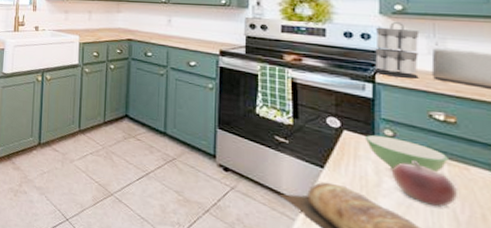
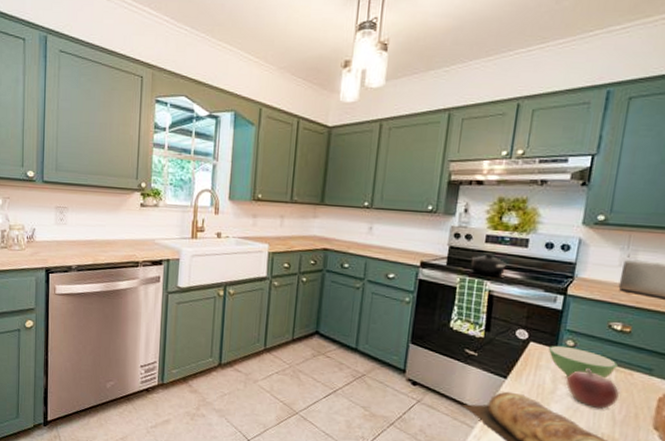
saucepan: none [269,42,307,66] -> present [470,252,508,278]
spice rack: present [374,21,420,80] -> none [567,232,616,291]

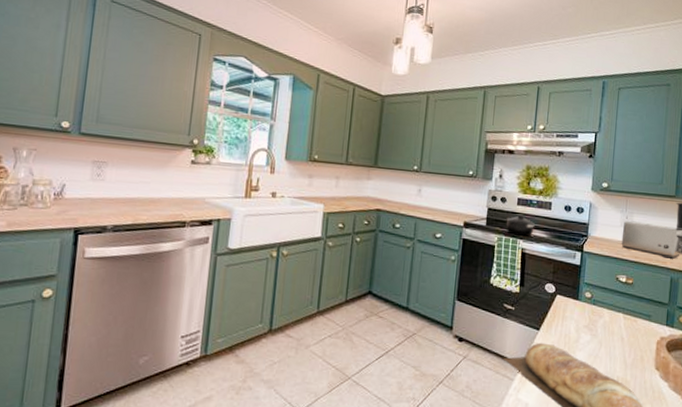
bowl: present [548,345,618,379] -> none [571,297,625,328]
fruit: present [566,367,619,409] -> none [587,316,628,355]

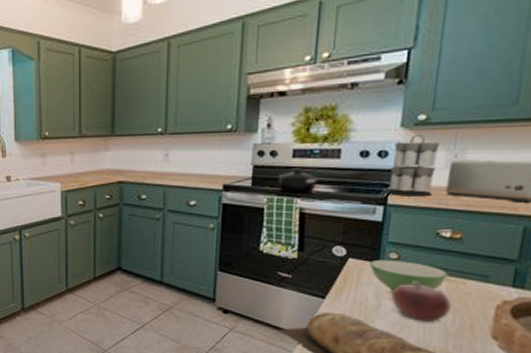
bowl: none [571,297,625,328] -> present [369,259,448,294]
spice rack: none [583,197,617,248] -> present [387,133,441,198]
fruit: none [587,316,628,355] -> present [391,280,451,323]

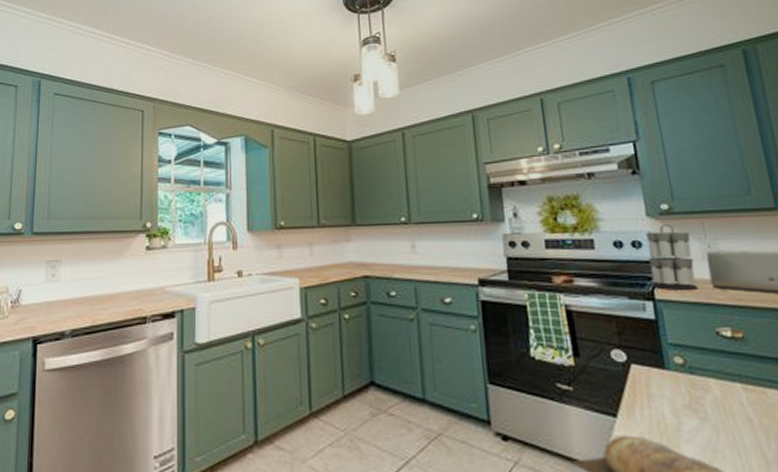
saucepan: present [277,168,319,195] -> none [534,260,578,290]
bowl: present [369,259,448,294] -> none [654,364,745,408]
fruit: present [391,280,451,323] -> none [690,390,761,446]

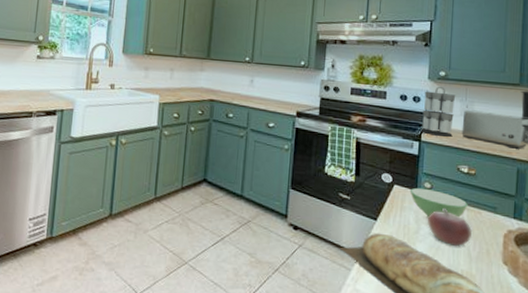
bowl: none [654,364,745,408] -> present [409,187,468,219]
fruit: none [690,390,761,446] -> present [428,207,472,247]

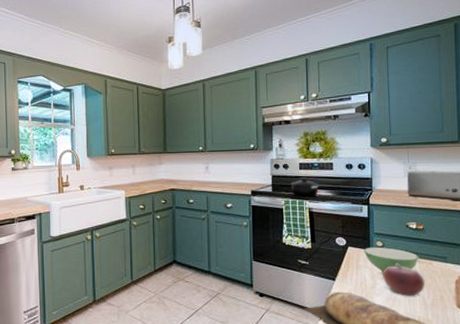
saucepan: none [339,103,370,127] -> present [290,177,320,198]
spice rack: present [420,86,456,138] -> none [368,152,399,199]

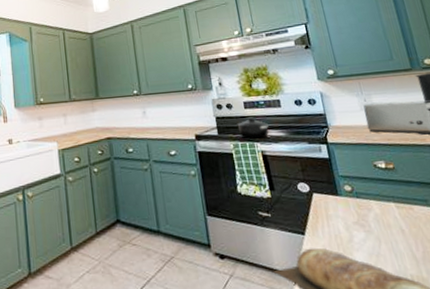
bowl: present [363,246,419,274] -> none [330,191,397,224]
fruit: present [383,262,425,297] -> none [358,209,411,250]

